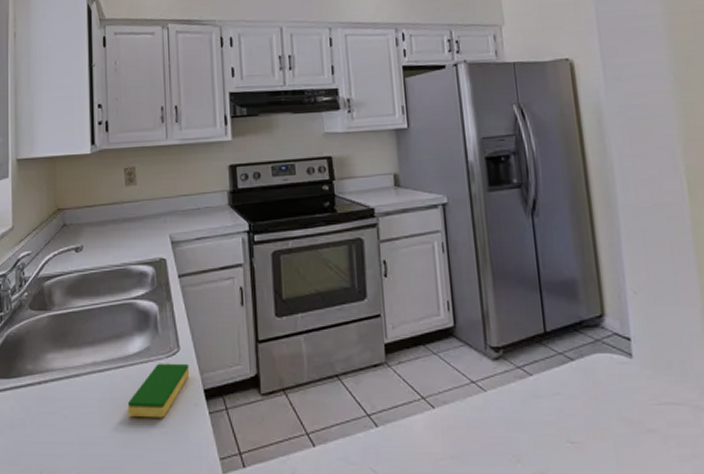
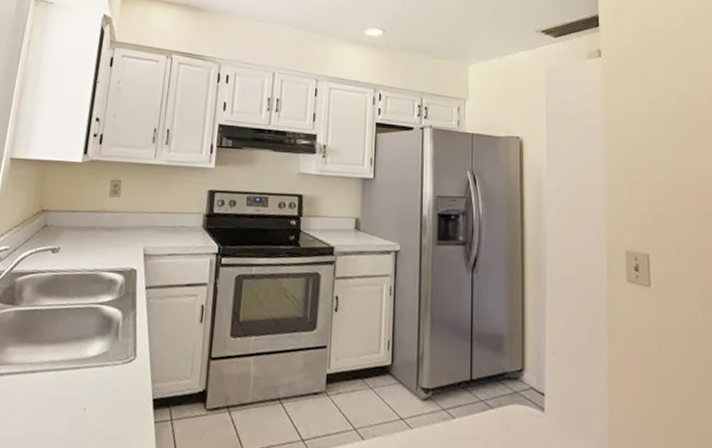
dish sponge: present [127,363,190,418] -> none [76,369,142,422]

